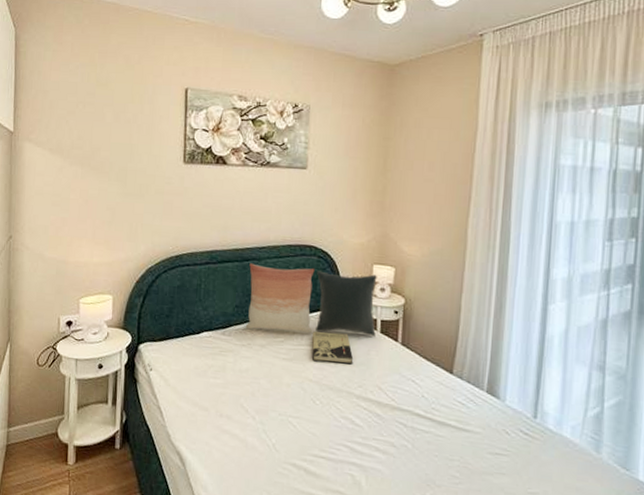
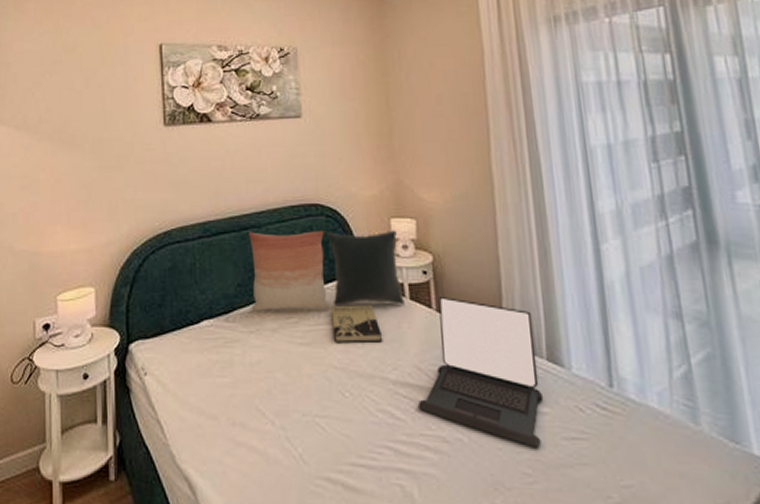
laptop: none [375,333,481,459] -> present [418,297,544,449]

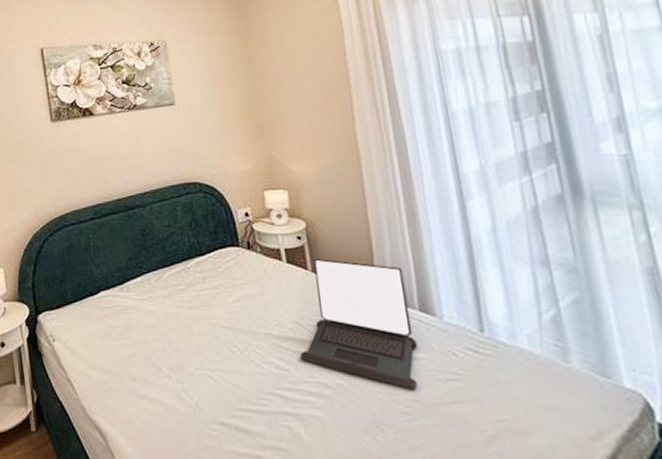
pillow: present [248,229,330,311] -> none [135,205,213,281]
pillow: present [327,230,405,306] -> none [206,201,282,273]
book: present [331,305,383,344] -> none [214,270,265,306]

